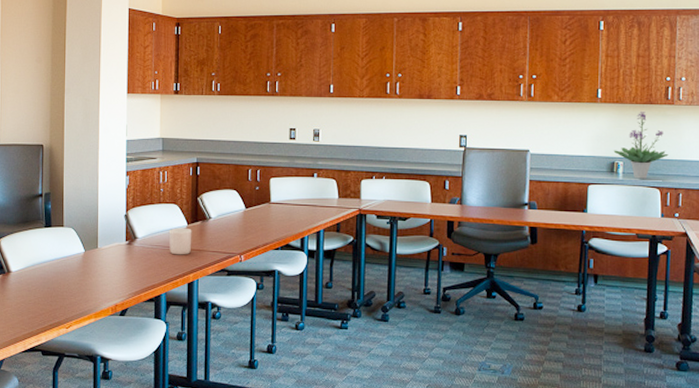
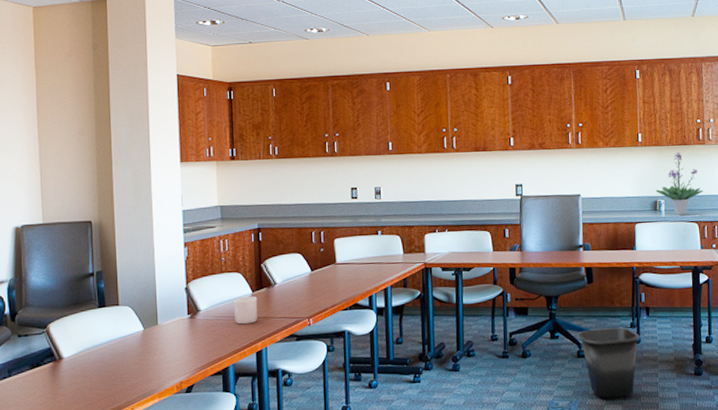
waste bin: none [517,292,586,366] -> present [578,327,640,398]

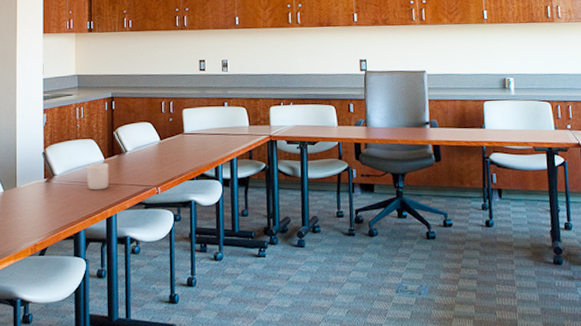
waste bin: present [578,327,640,398] -> none [427,209,493,284]
potted plant: present [655,152,703,215] -> none [503,30,555,94]

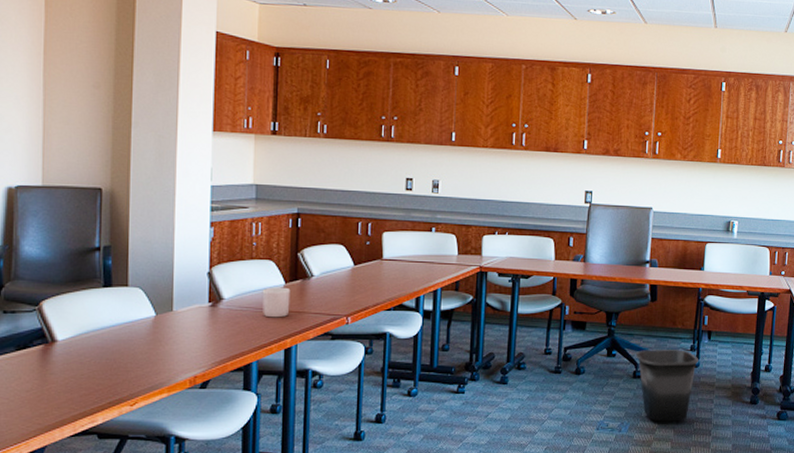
waste bin: none [427,209,493,284] -> present [636,350,699,422]

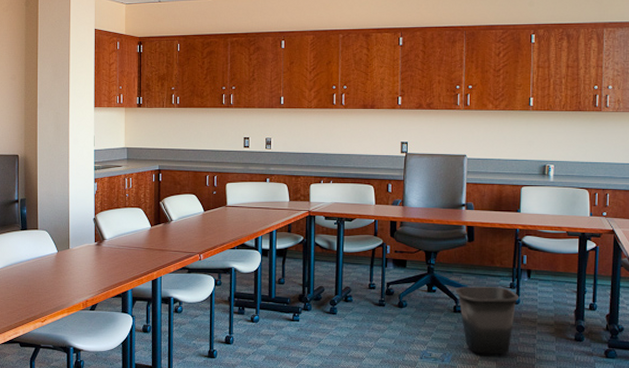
mug: present [262,287,291,318] -> none [134,229,155,255]

